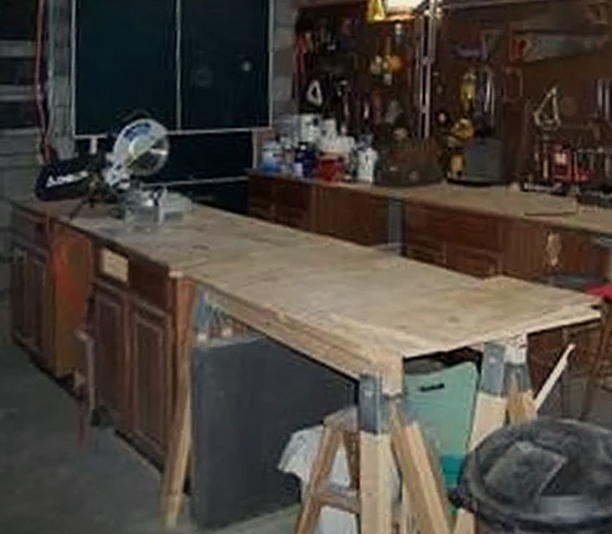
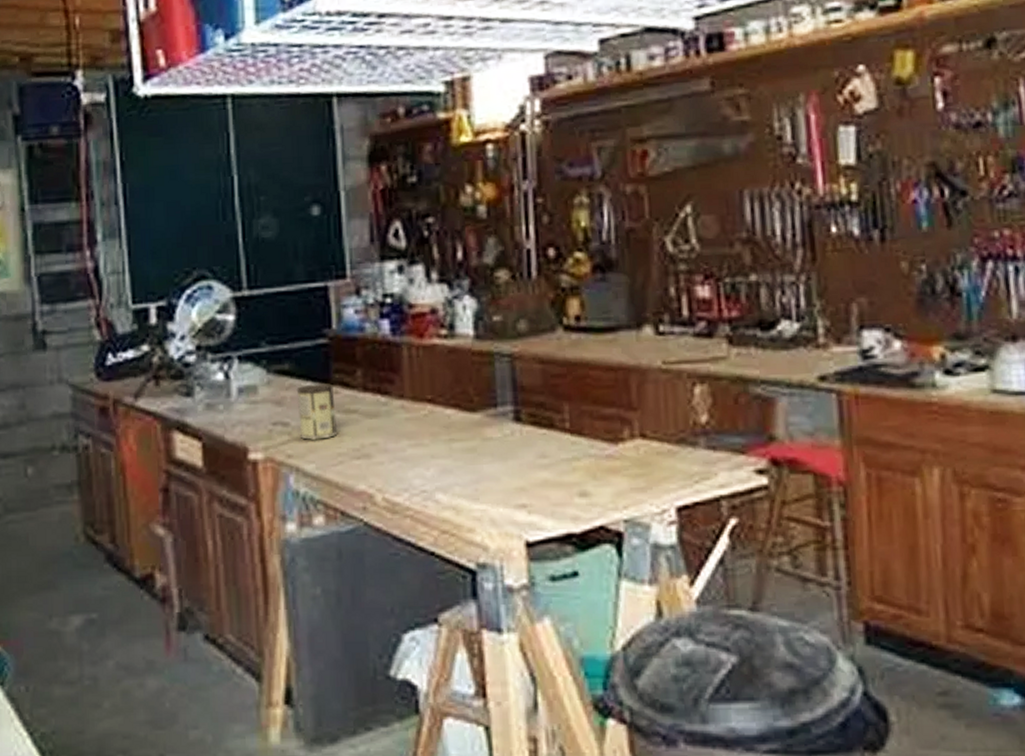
coffee can: none [216,214,250,263] -> present [296,382,338,440]

